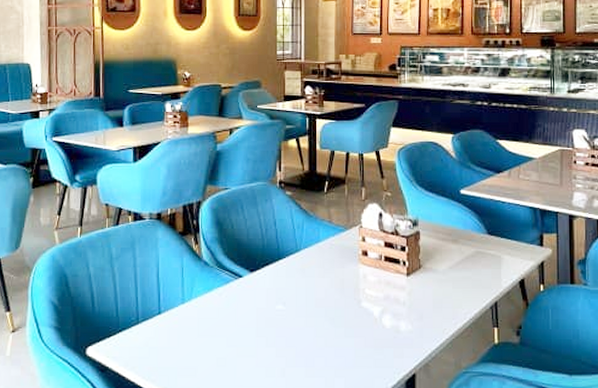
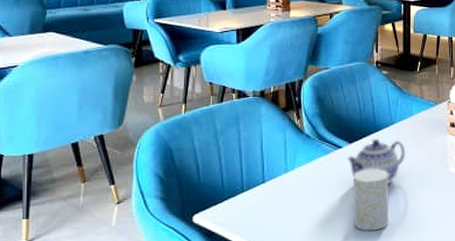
teapot: none [248,268,313,319] -> present [347,139,406,184]
cup: none [255,301,294,373] -> present [353,169,389,231]

